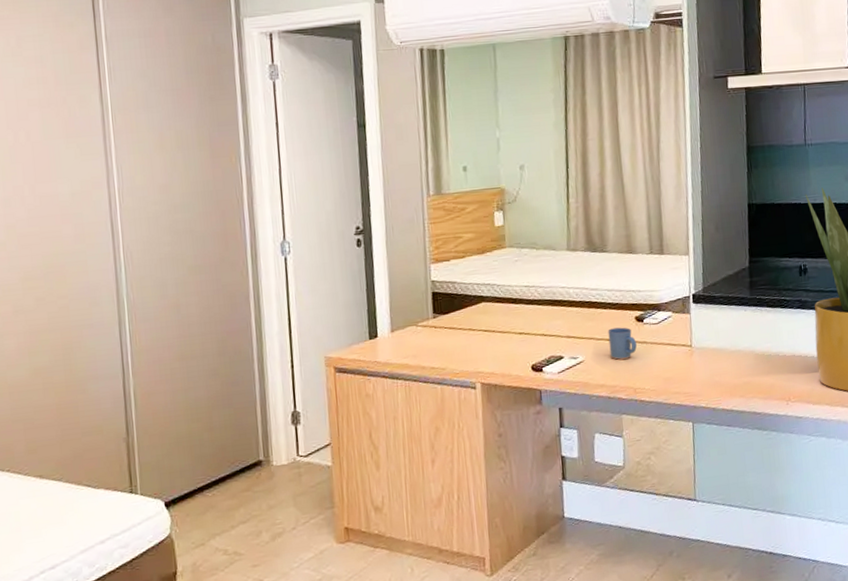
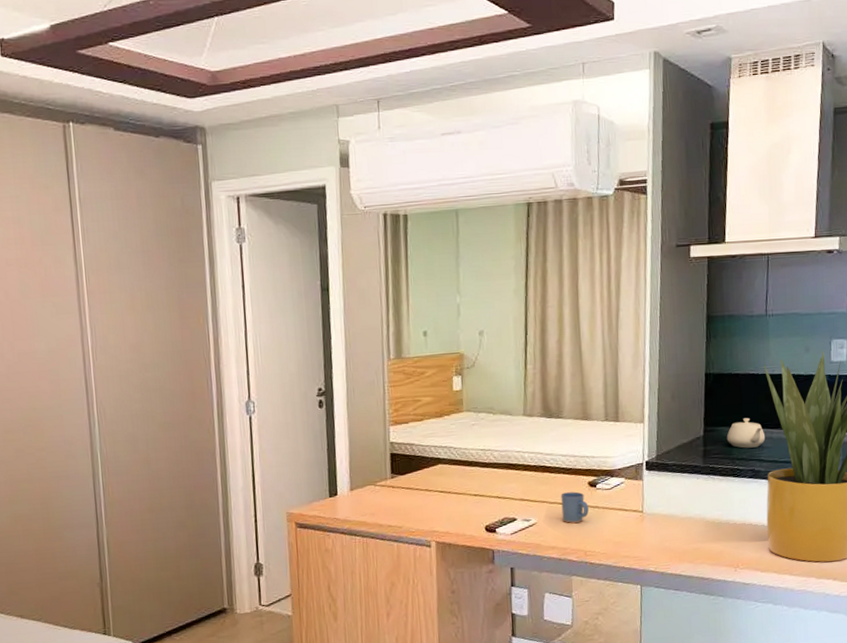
teapot: none [772,247,811,279] -> present [726,417,766,448]

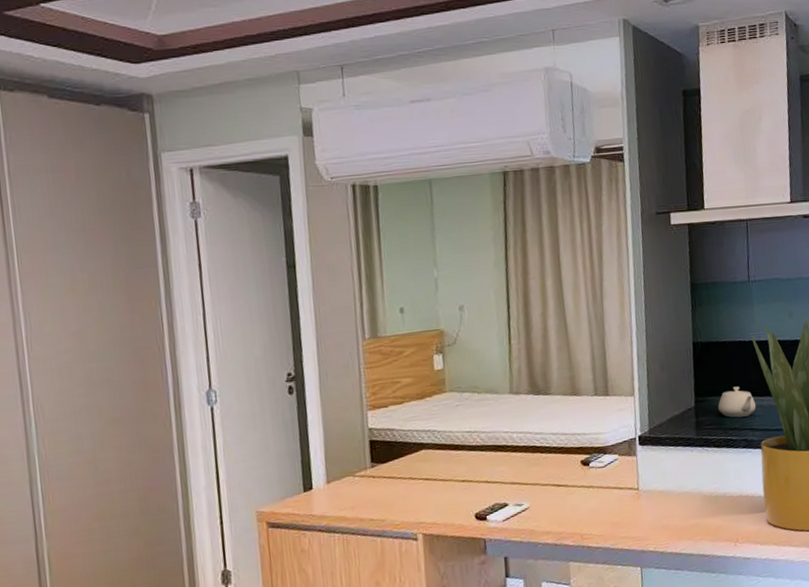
mug: present [561,491,589,523] -> none [553,471,583,506]

